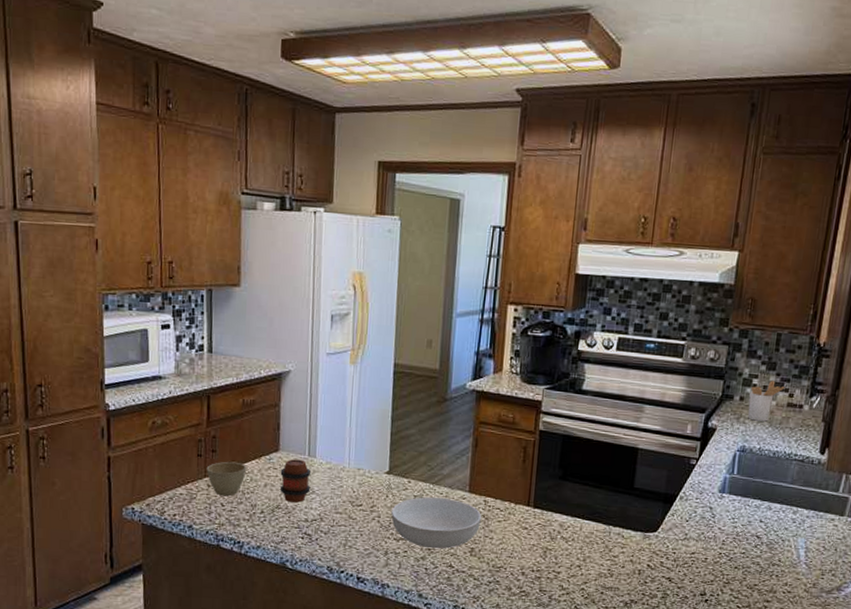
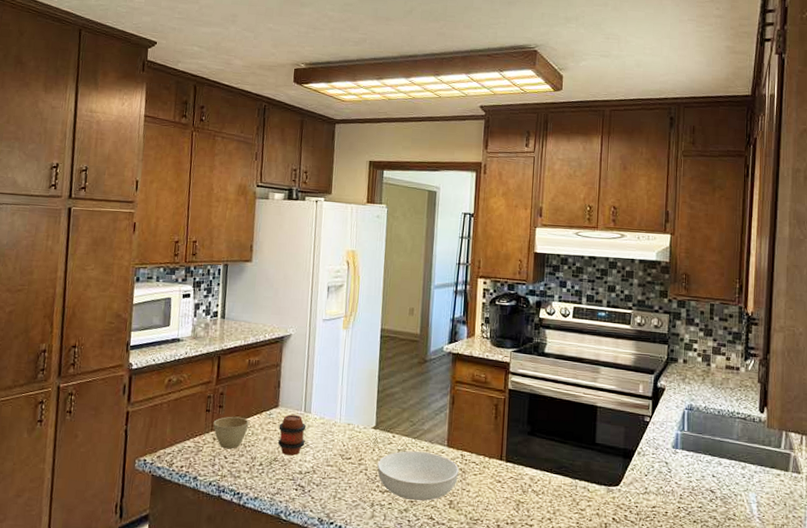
utensil holder: present [747,381,785,422] -> none [691,345,722,382]

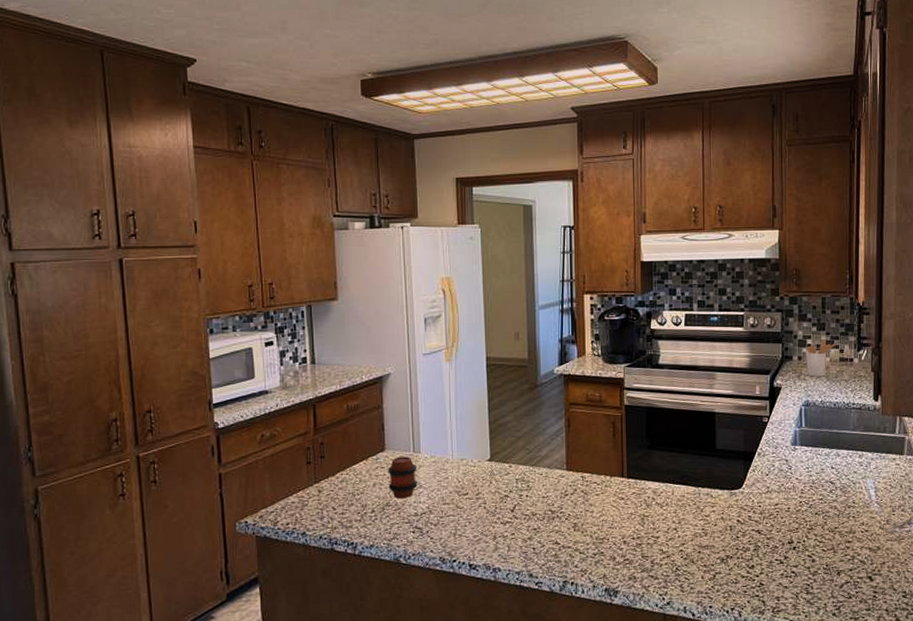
cup: present [213,416,249,449] -> none [316,465,355,500]
serving bowl: present [377,450,460,502] -> none [496,478,581,528]
utensil holder: none [691,345,722,382] -> present [806,340,836,377]

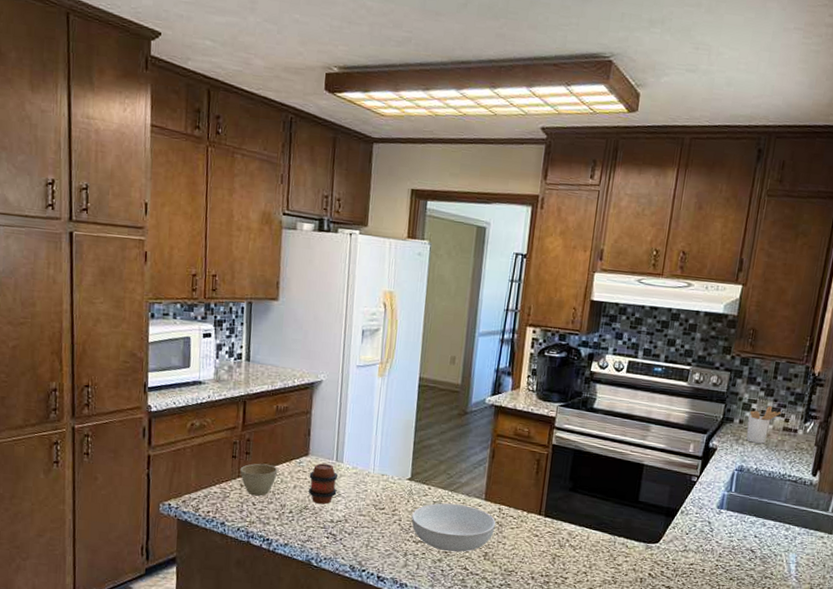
cup: none [316,465,355,500] -> present [240,463,278,496]
serving bowl: none [496,478,581,528] -> present [411,503,496,553]

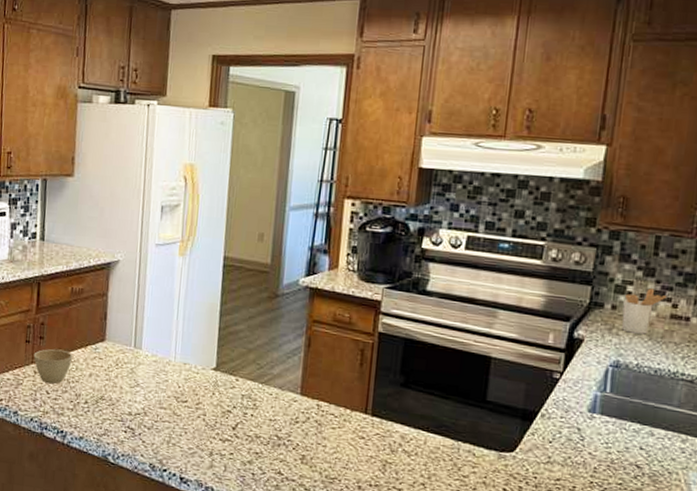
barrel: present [309,463,337,504] -> none [105,350,136,395]
serving bowl: present [411,503,496,553] -> none [217,396,315,454]

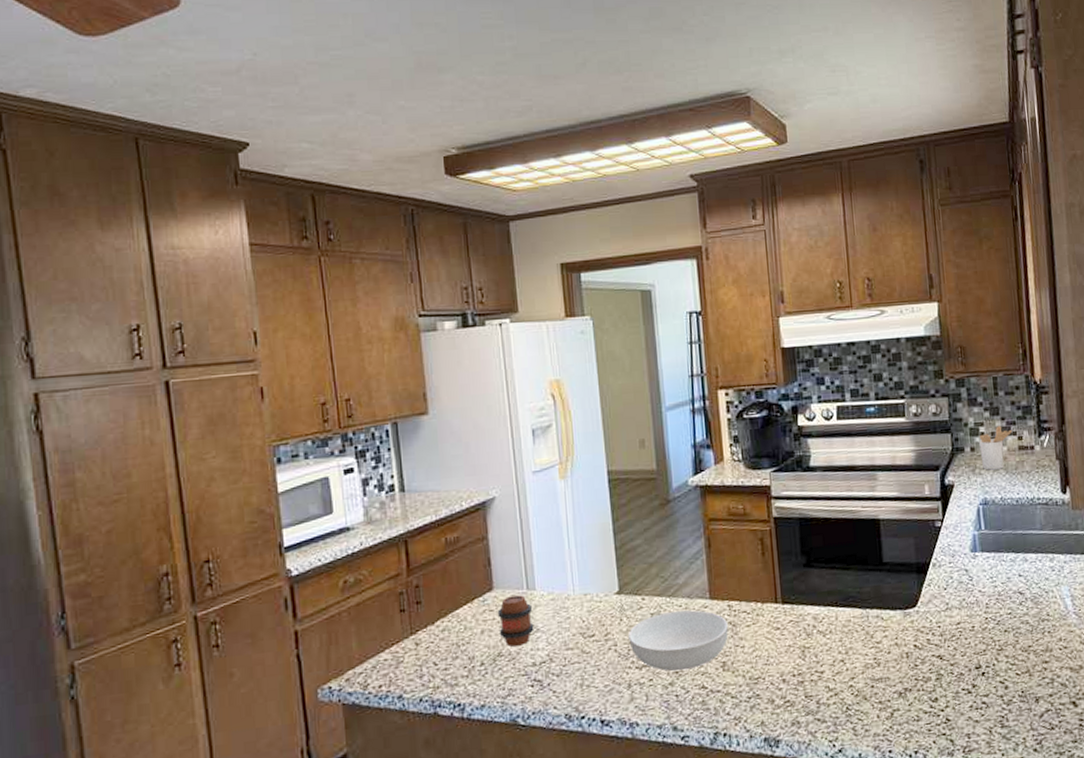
cup: present [33,349,73,384] -> none [412,610,459,654]
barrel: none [105,350,136,395] -> present [497,595,534,647]
serving bowl: none [217,396,315,454] -> present [628,610,729,671]

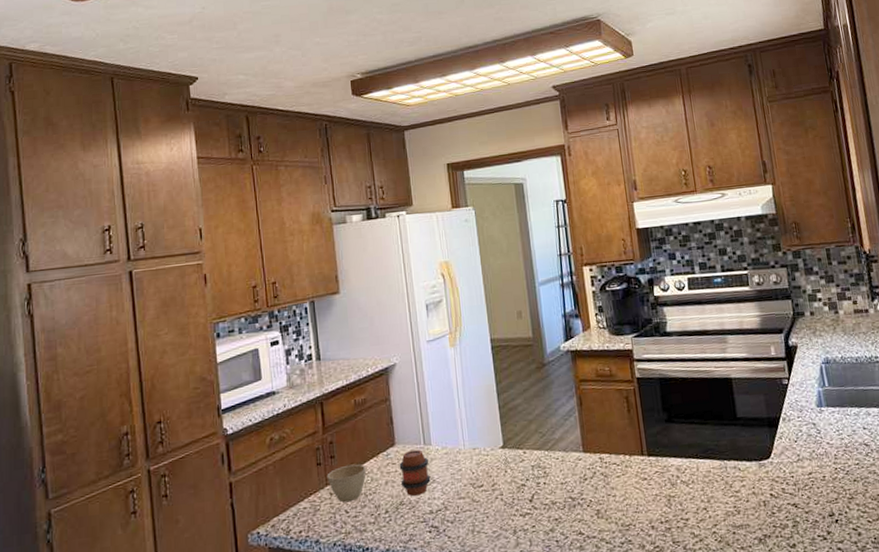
cup: none [412,610,459,654] -> present [327,464,366,503]
serving bowl: present [628,610,729,671] -> none [512,462,601,519]
utensil holder: present [979,426,1013,470] -> none [817,292,848,332]

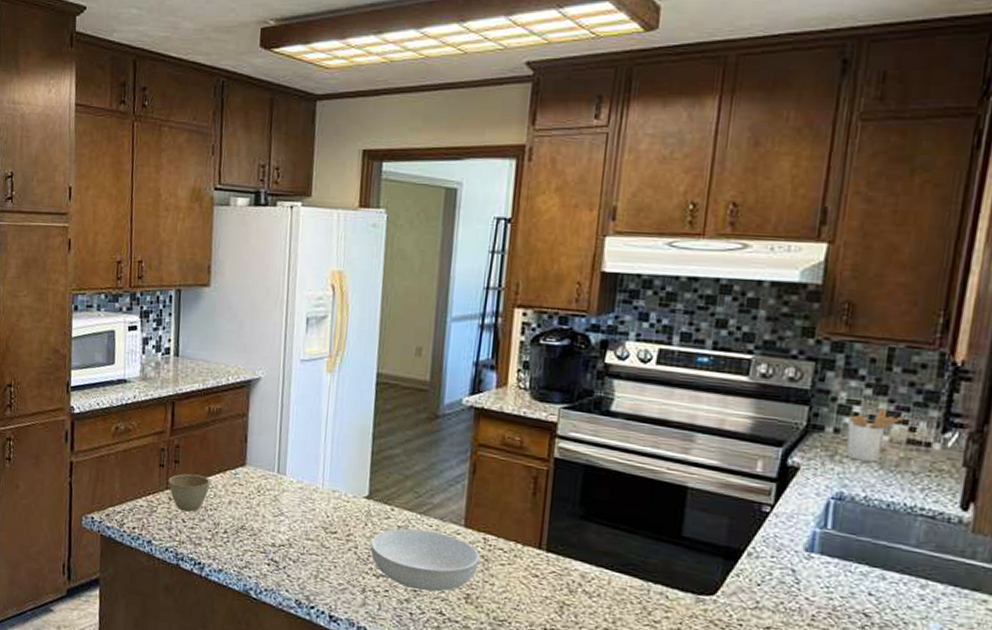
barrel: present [399,449,431,496] -> none [246,475,279,525]
serving bowl: none [512,462,601,519] -> present [370,528,481,592]
utensil holder: none [817,292,848,332] -> present [846,409,903,462]

